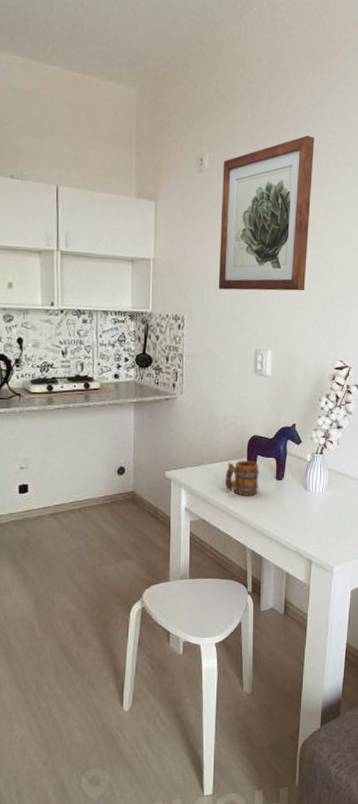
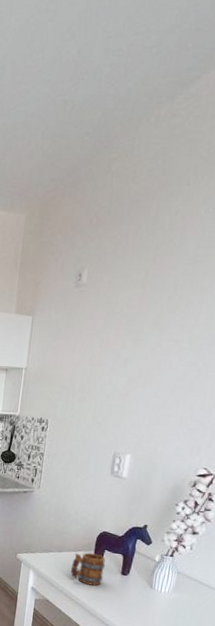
wall art: present [218,135,314,291] -> none [83,242,203,399]

